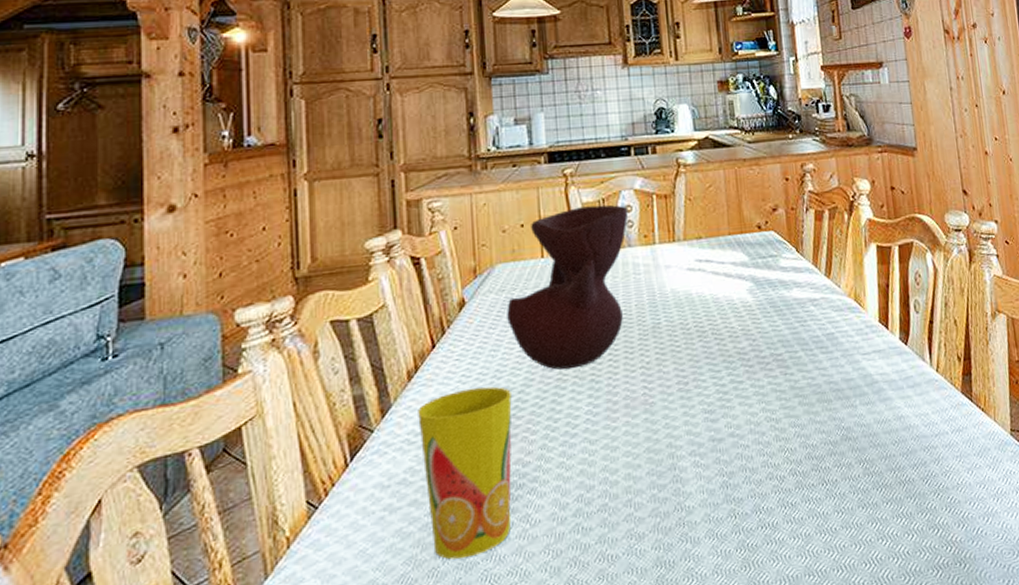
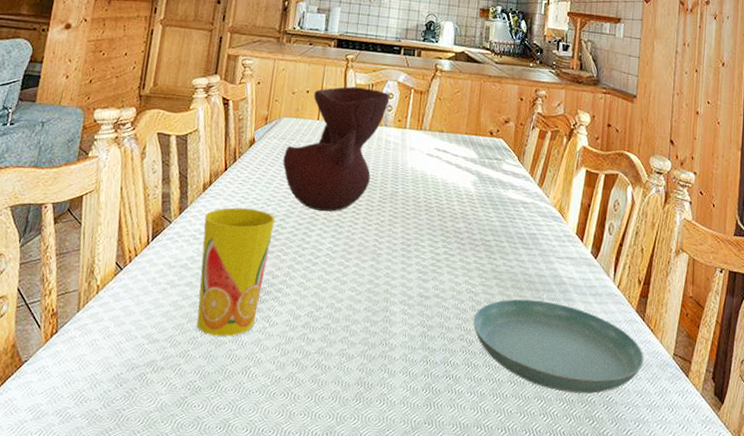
saucer: none [780,406,981,508] -> present [473,299,644,394]

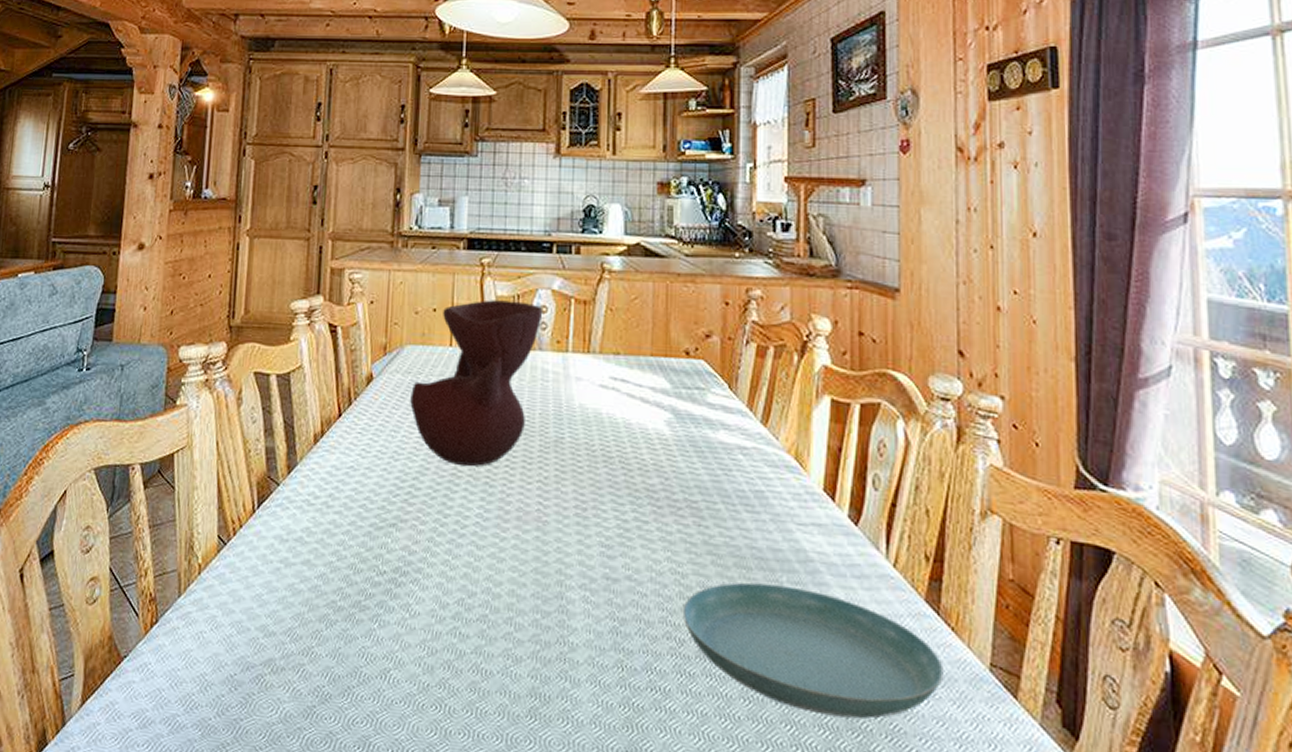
cup: present [197,207,275,337] -> none [319,464,406,630]

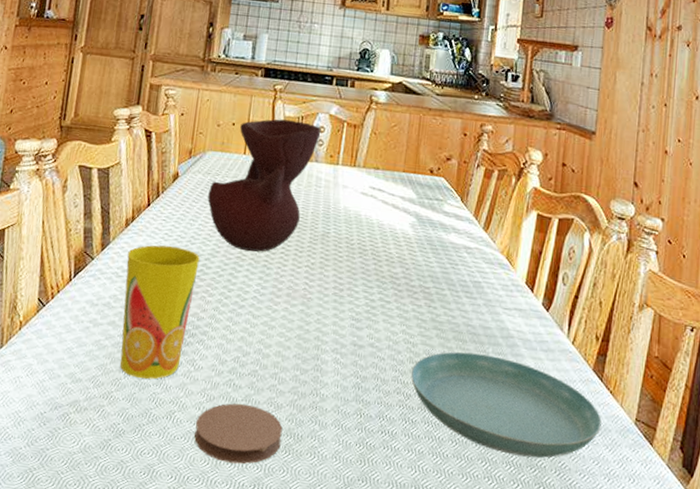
cup: none [319,464,406,630] -> present [120,245,200,380]
coaster: none [415,657,525,734] -> present [193,403,283,464]

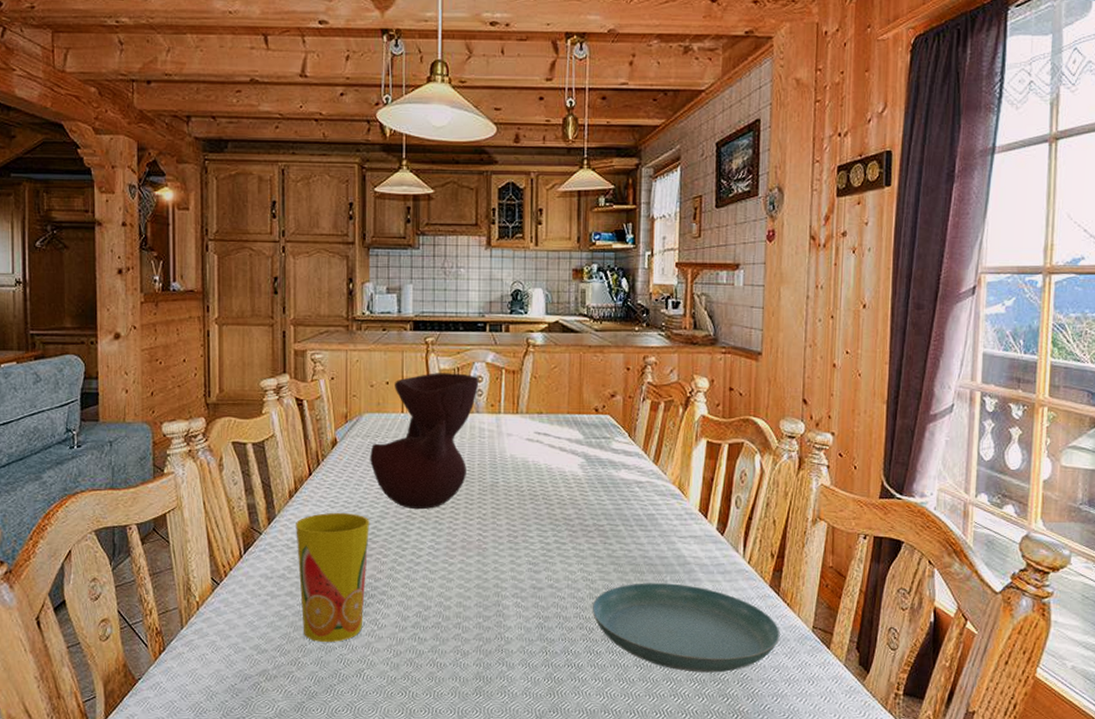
coaster: present [193,403,283,464] -> none [385,654,471,710]

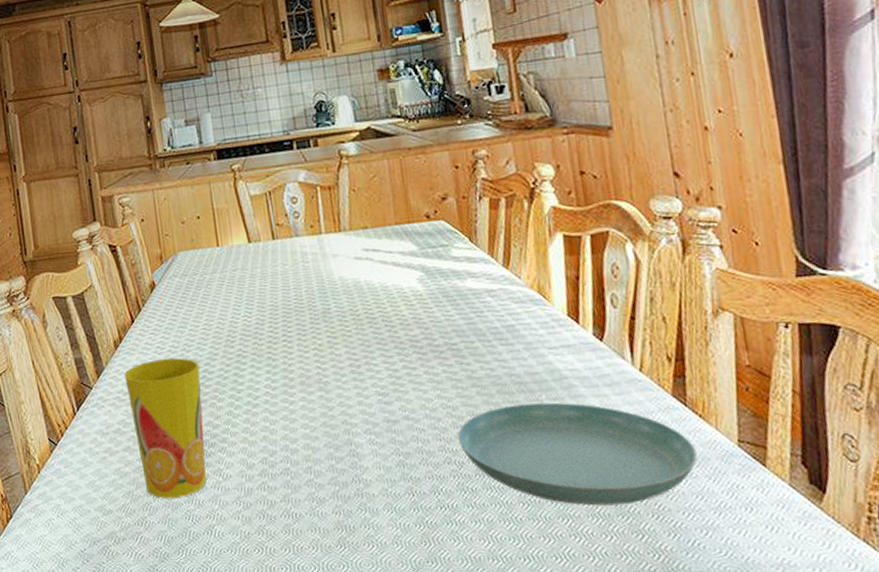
vase: present [370,373,479,510] -> none [190,197,295,347]

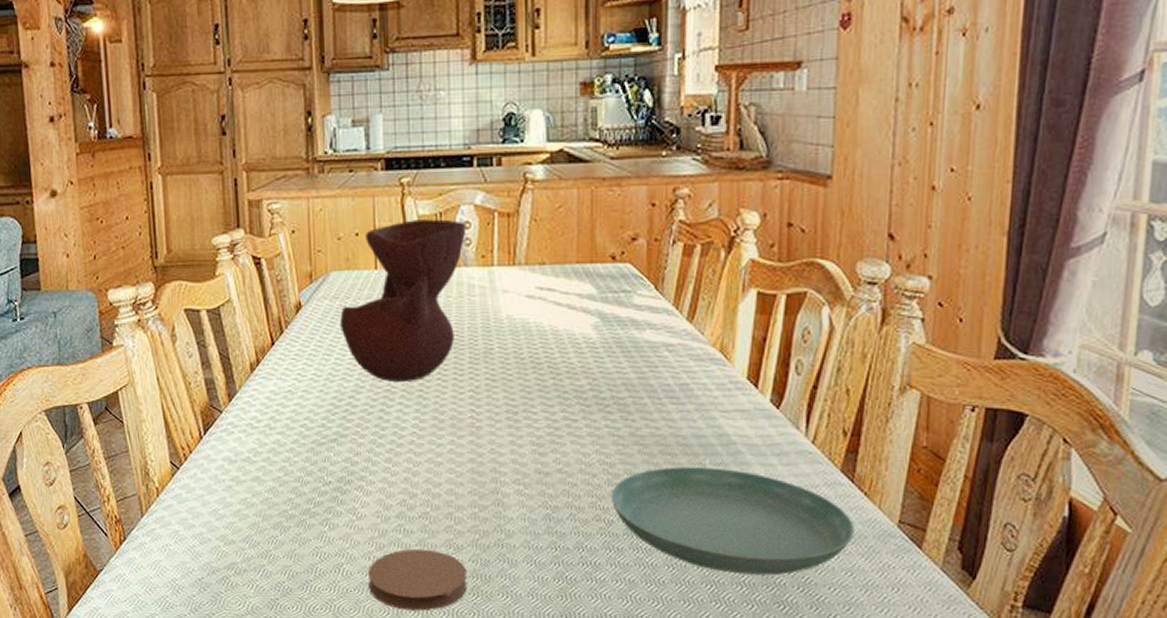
cup: present [124,358,207,498] -> none [259,388,343,533]
vase: none [190,197,295,347] -> present [340,219,467,383]
coaster: none [238,504,334,568] -> present [367,548,467,611]

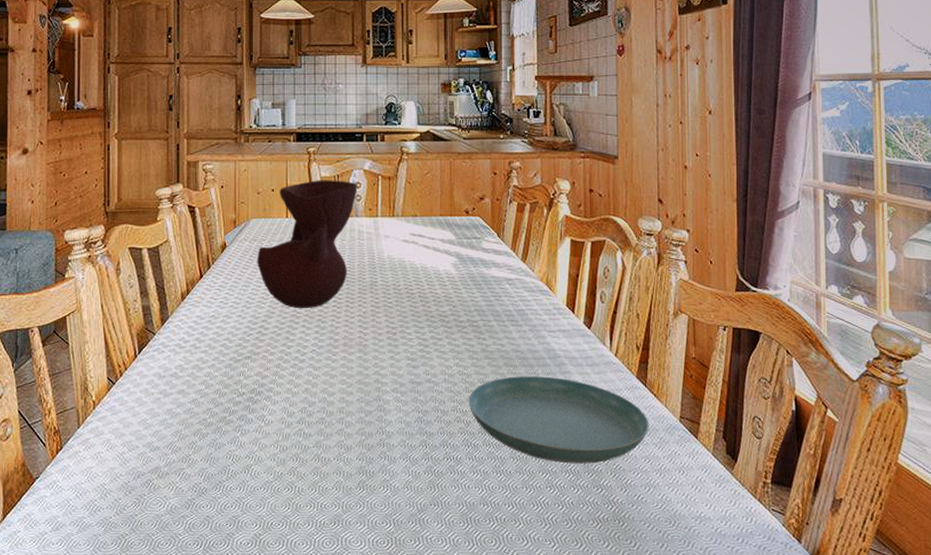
coaster: present [367,548,467,611] -> none [272,450,355,505]

